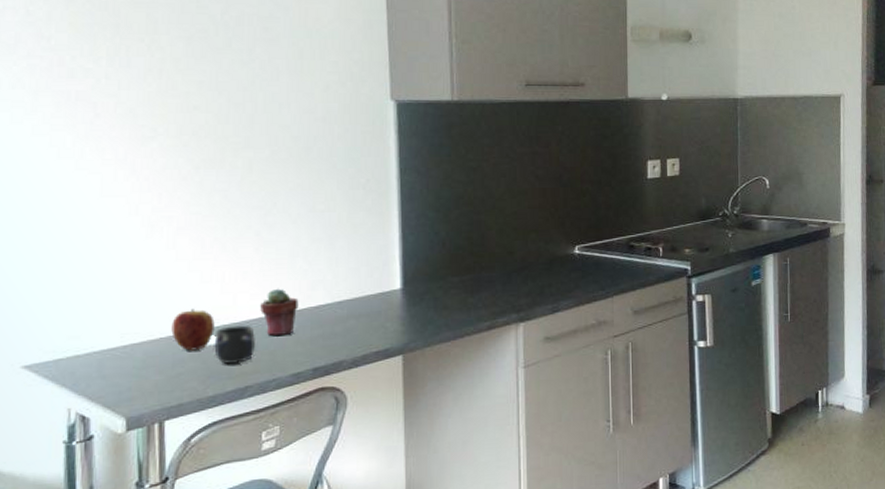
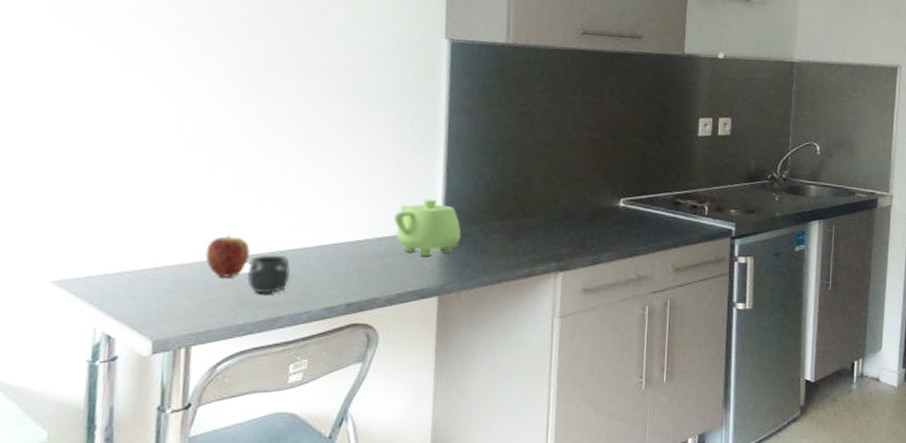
potted succulent: present [260,288,299,336] -> none [297,220,337,268]
teapot: none [353,259,421,316] -> present [393,199,462,256]

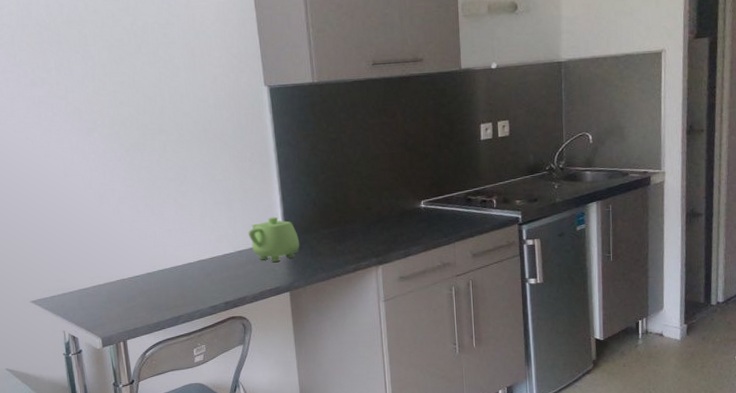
apple: present [205,234,250,277] -> none [123,258,153,290]
mug: present [247,255,290,293] -> none [153,270,183,299]

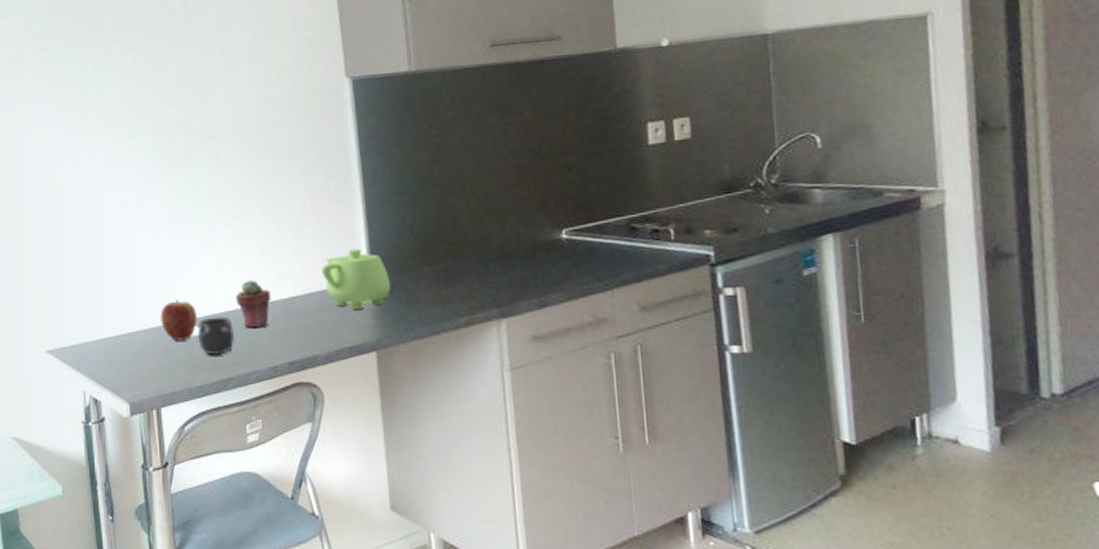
apple: none [123,258,153,290] -> present [160,299,197,341]
mug: none [153,270,183,299] -> present [197,316,234,355]
potted succulent: none [183,241,210,278] -> present [236,279,271,328]

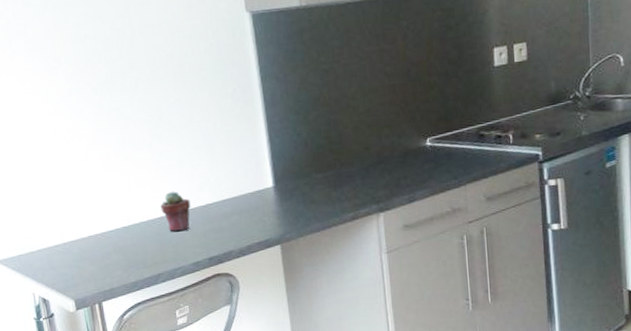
apple: present [160,299,197,341] -> none [95,211,128,246]
mug: present [197,316,234,355] -> none [129,223,162,256]
teapot: present [321,248,391,309] -> none [232,160,291,212]

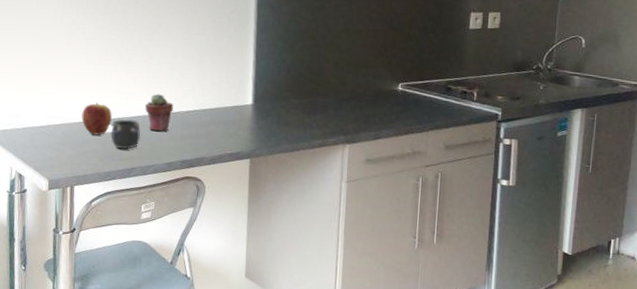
apple: none [95,211,128,246] -> present [81,102,112,135]
mug: none [129,223,162,256] -> present [111,119,140,149]

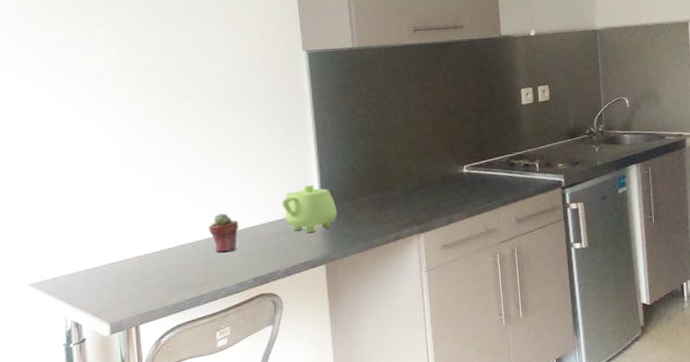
apple: present [81,102,112,135] -> none [140,232,174,267]
mug: present [111,119,140,149] -> none [174,244,207,277]
teapot: none [215,79,268,126] -> present [281,184,338,233]

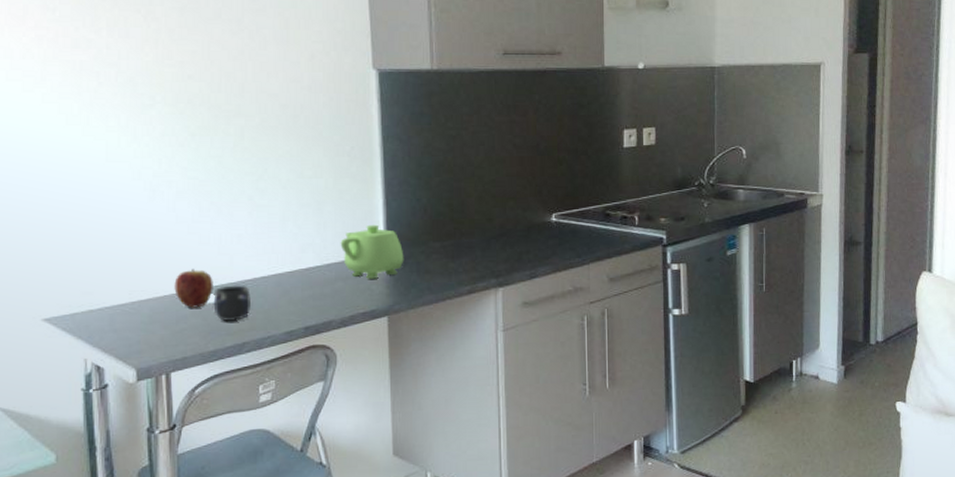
apple: none [140,232,174,267] -> present [174,268,213,308]
mug: none [174,244,207,277] -> present [213,285,251,321]
potted succulent: present [209,212,239,252] -> none [255,250,290,295]

